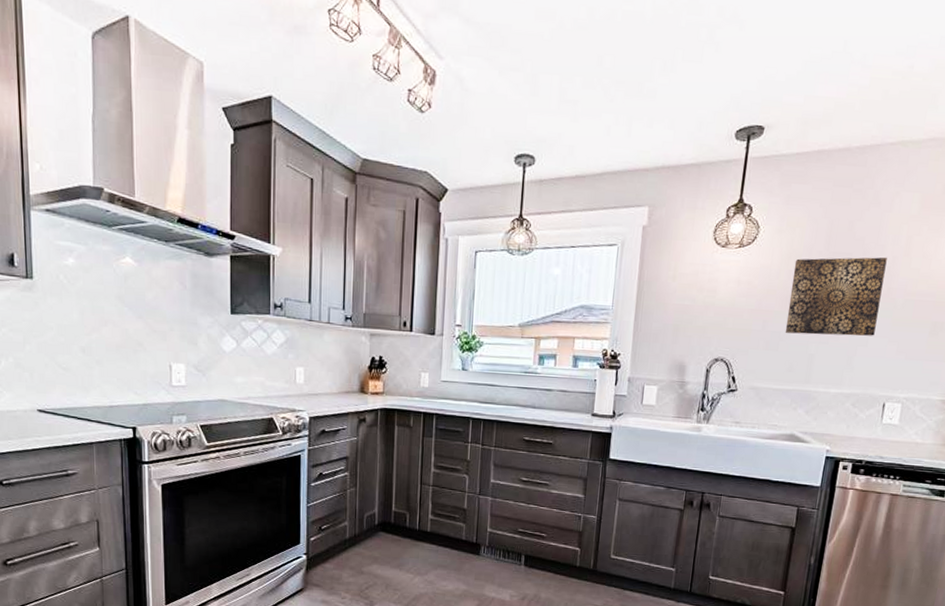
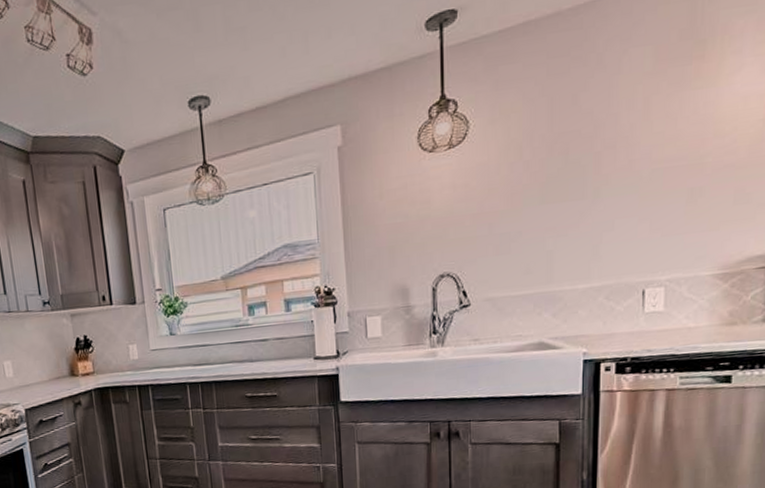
wall art: present [785,257,887,336] -> none [515,125,623,233]

